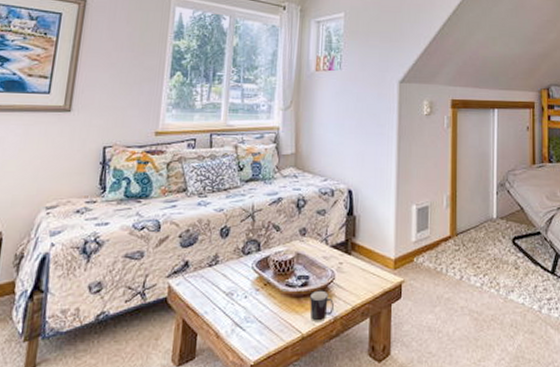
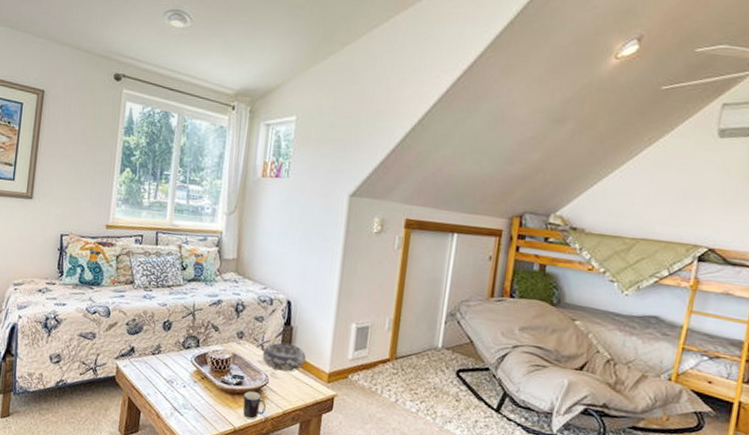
decorative bowl: none [326,234,372,264] -> present [262,342,307,372]

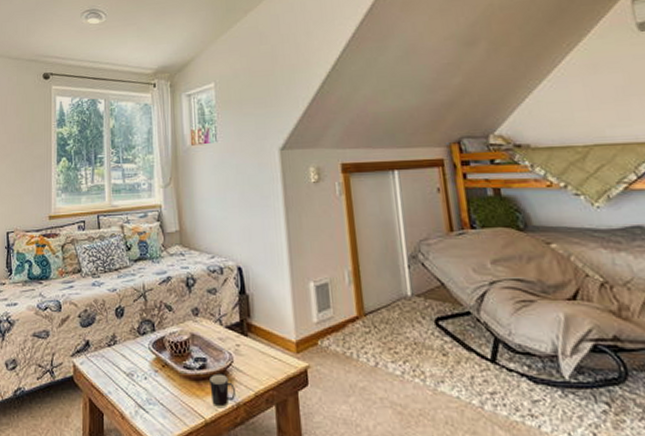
decorative bowl: present [262,342,307,372] -> none [221,314,270,346]

